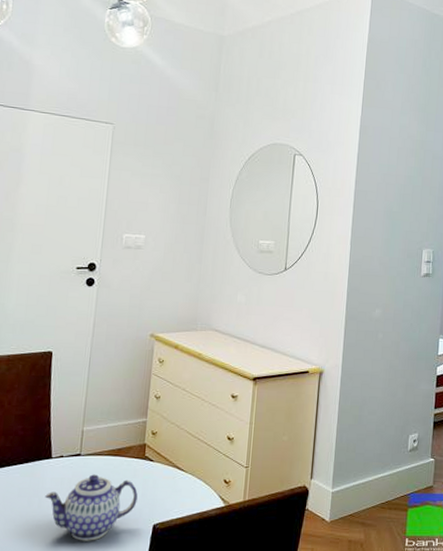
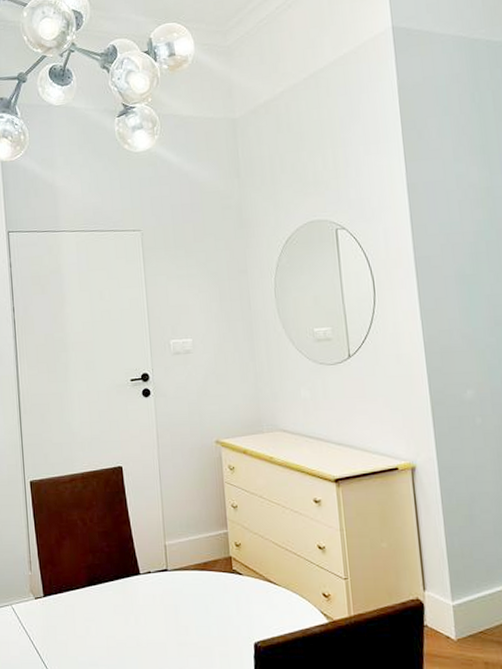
teapot: present [45,474,138,541] -> none [140,590,233,660]

